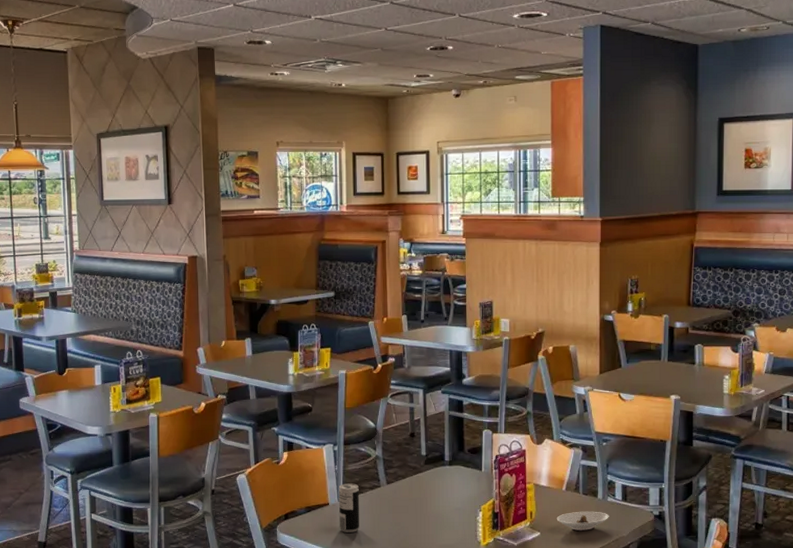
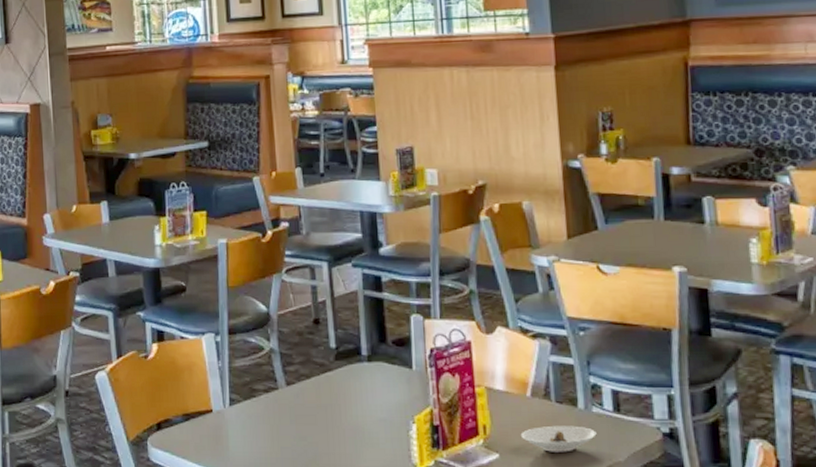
beverage can: present [338,483,359,533] -> none [223,384,253,449]

